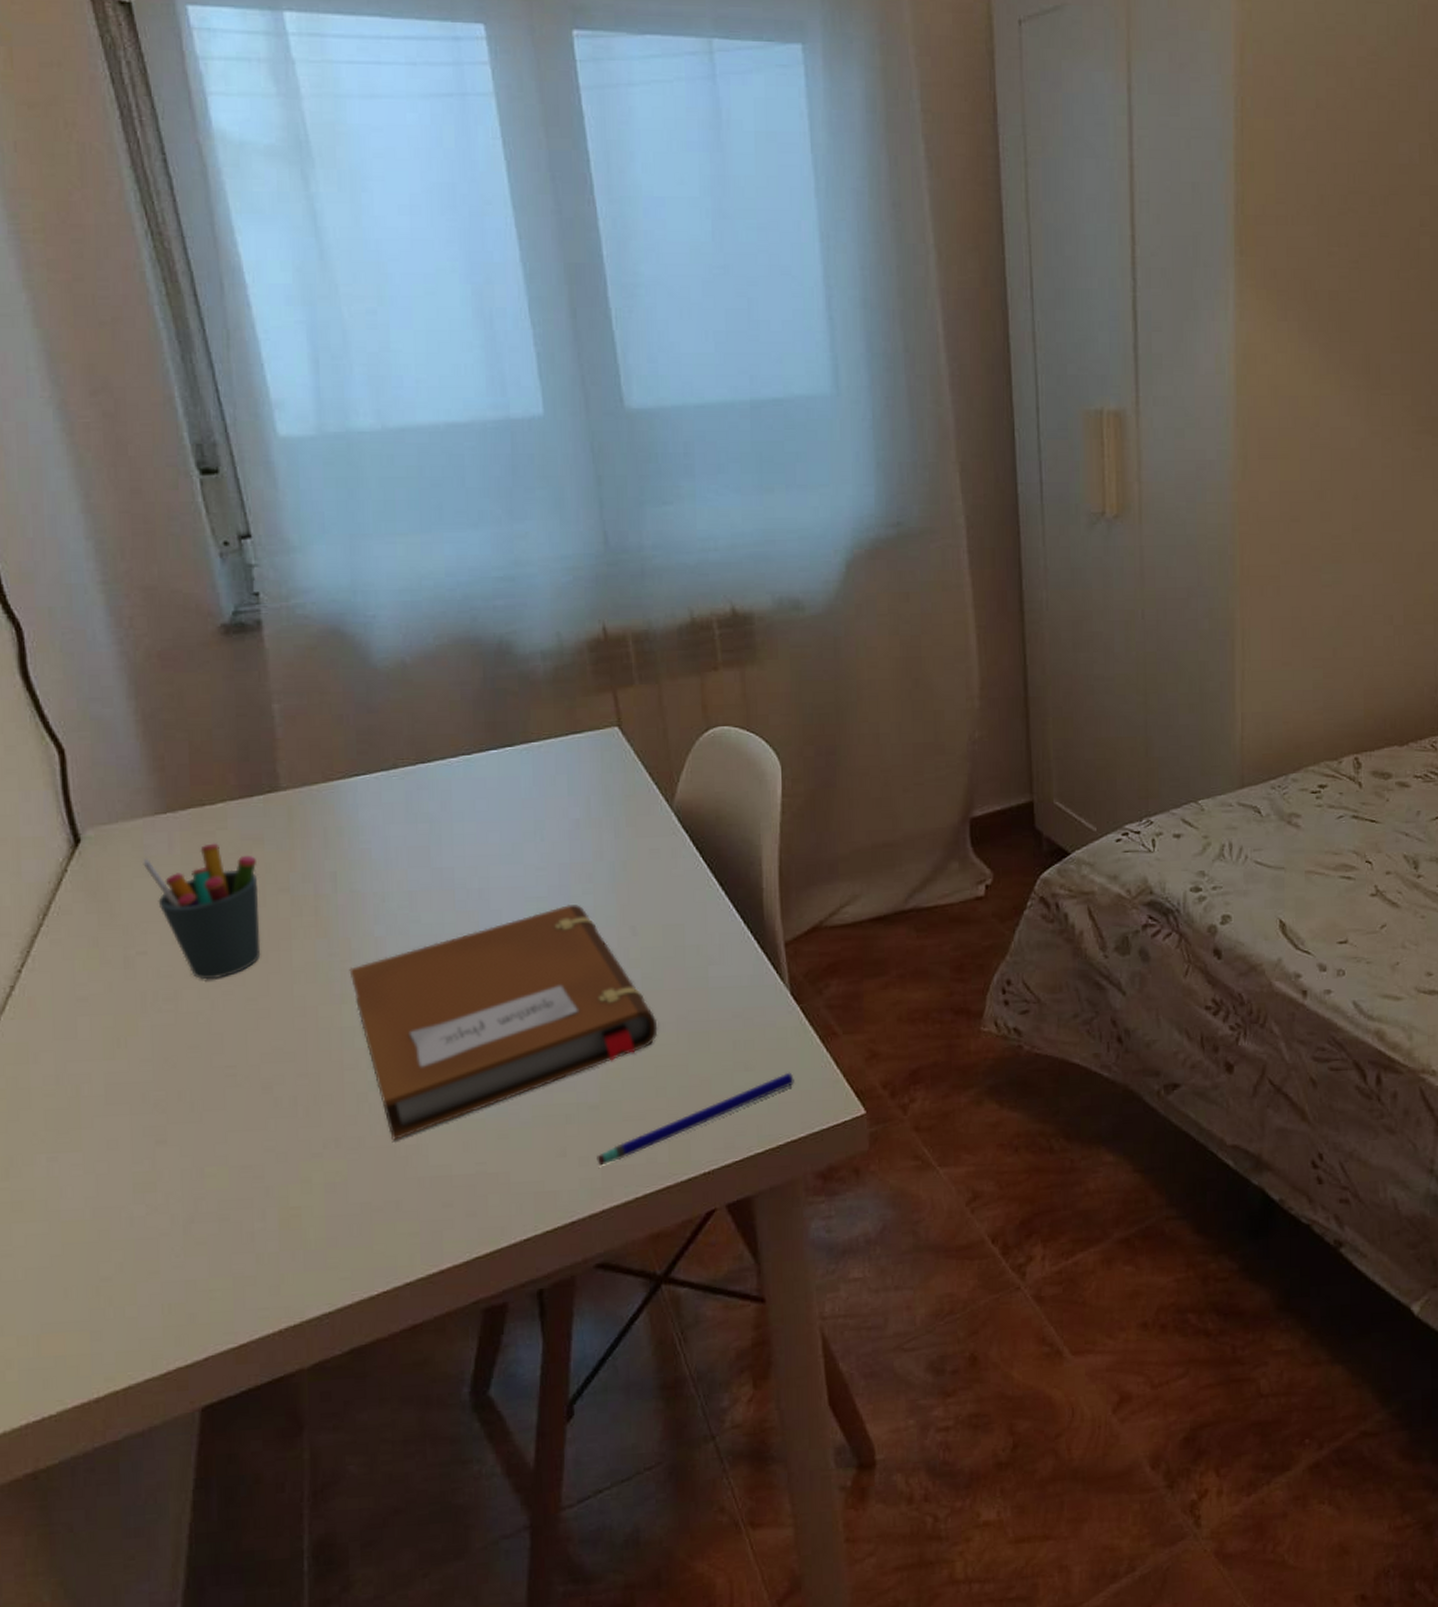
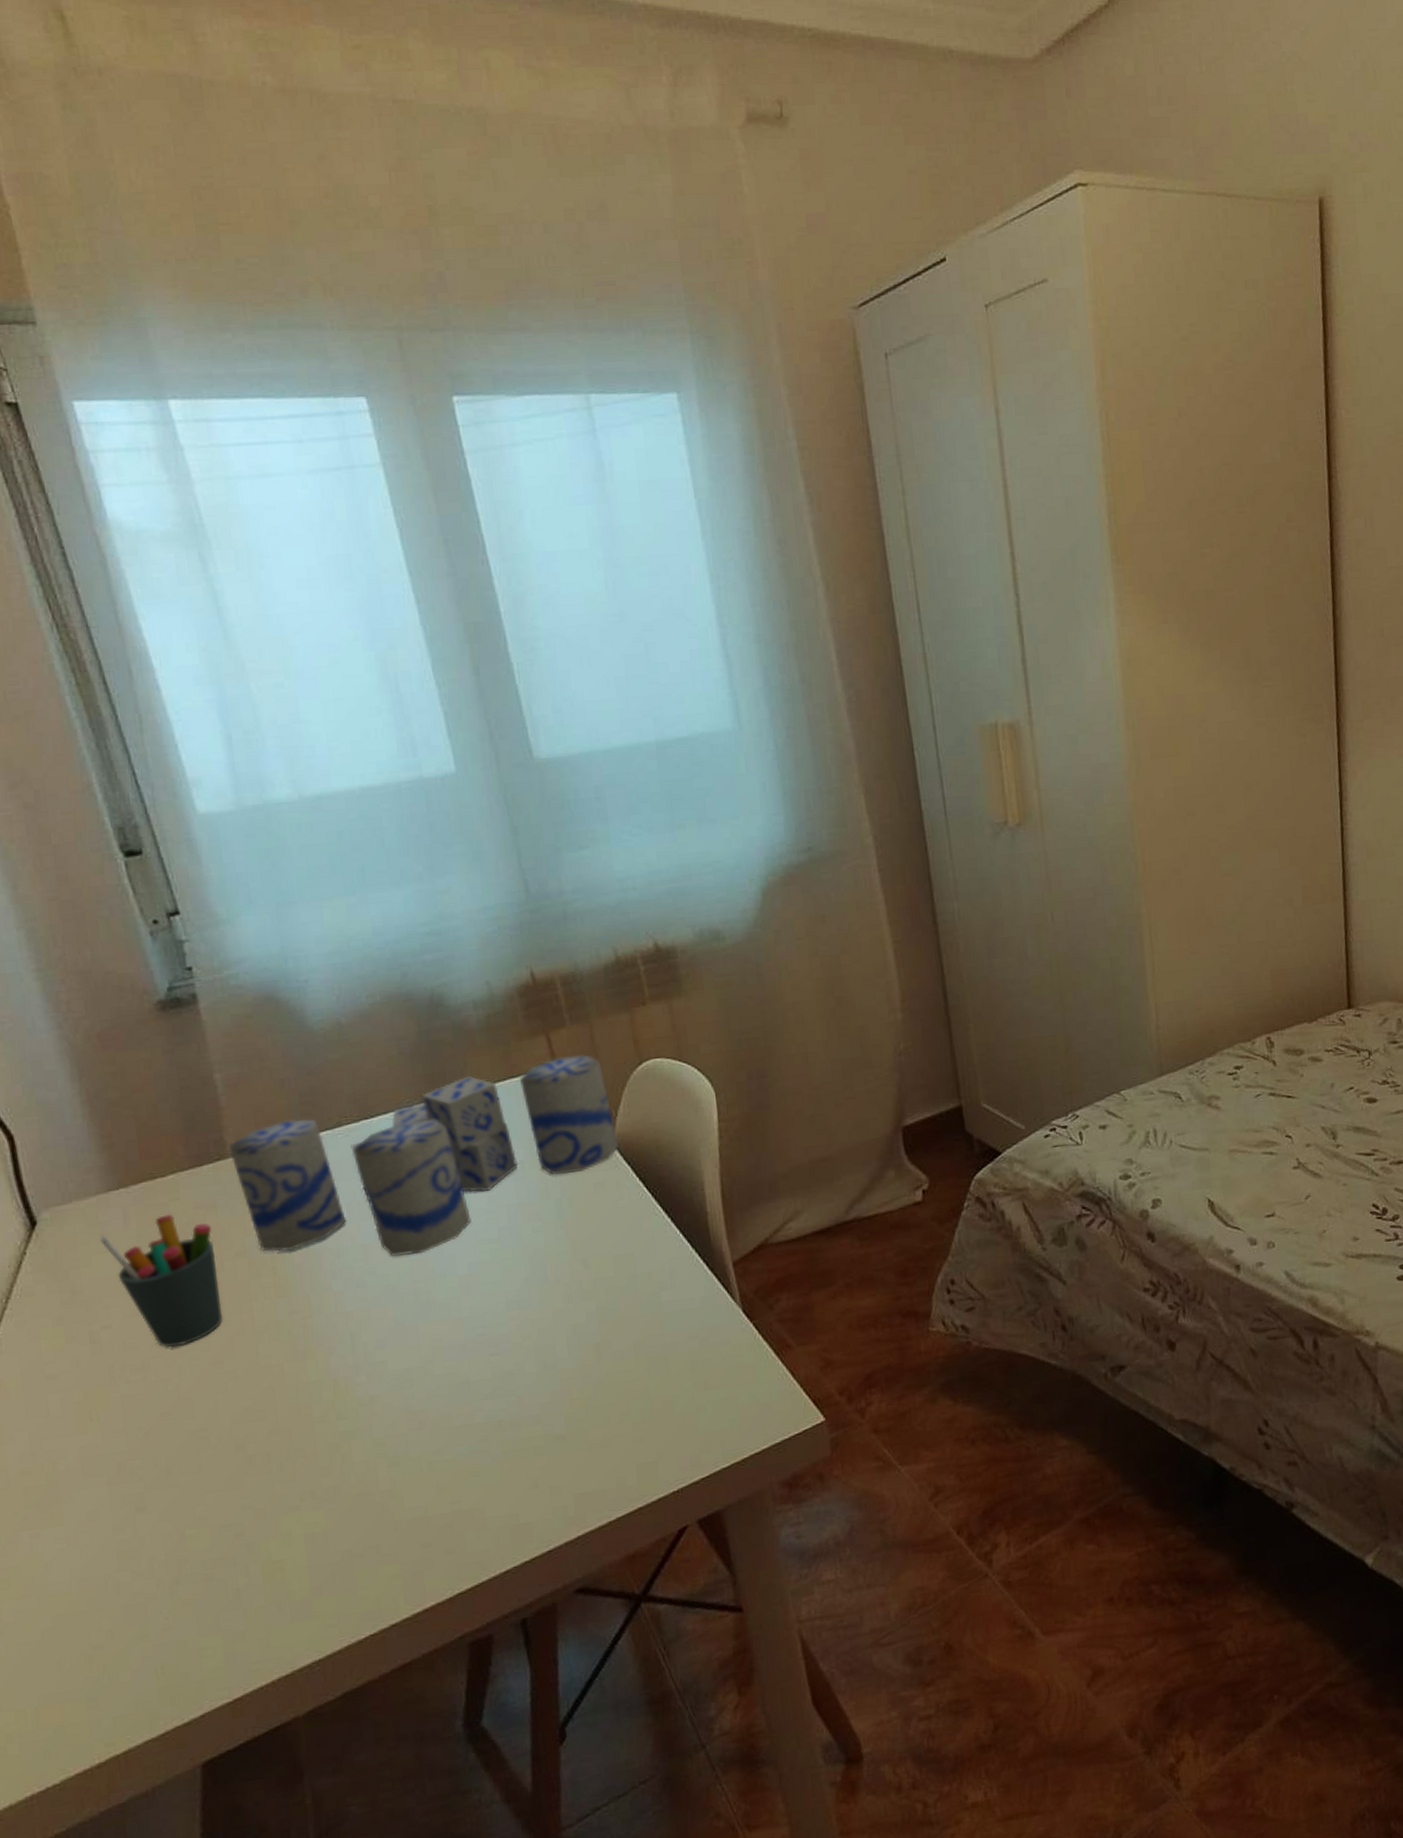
candle: none [281,716,677,907] -> present [229,1054,618,1257]
notebook: present [349,905,658,1140] -> none [311,1243,618,1487]
pen: present [597,1072,794,1166] -> none [567,1387,754,1494]

